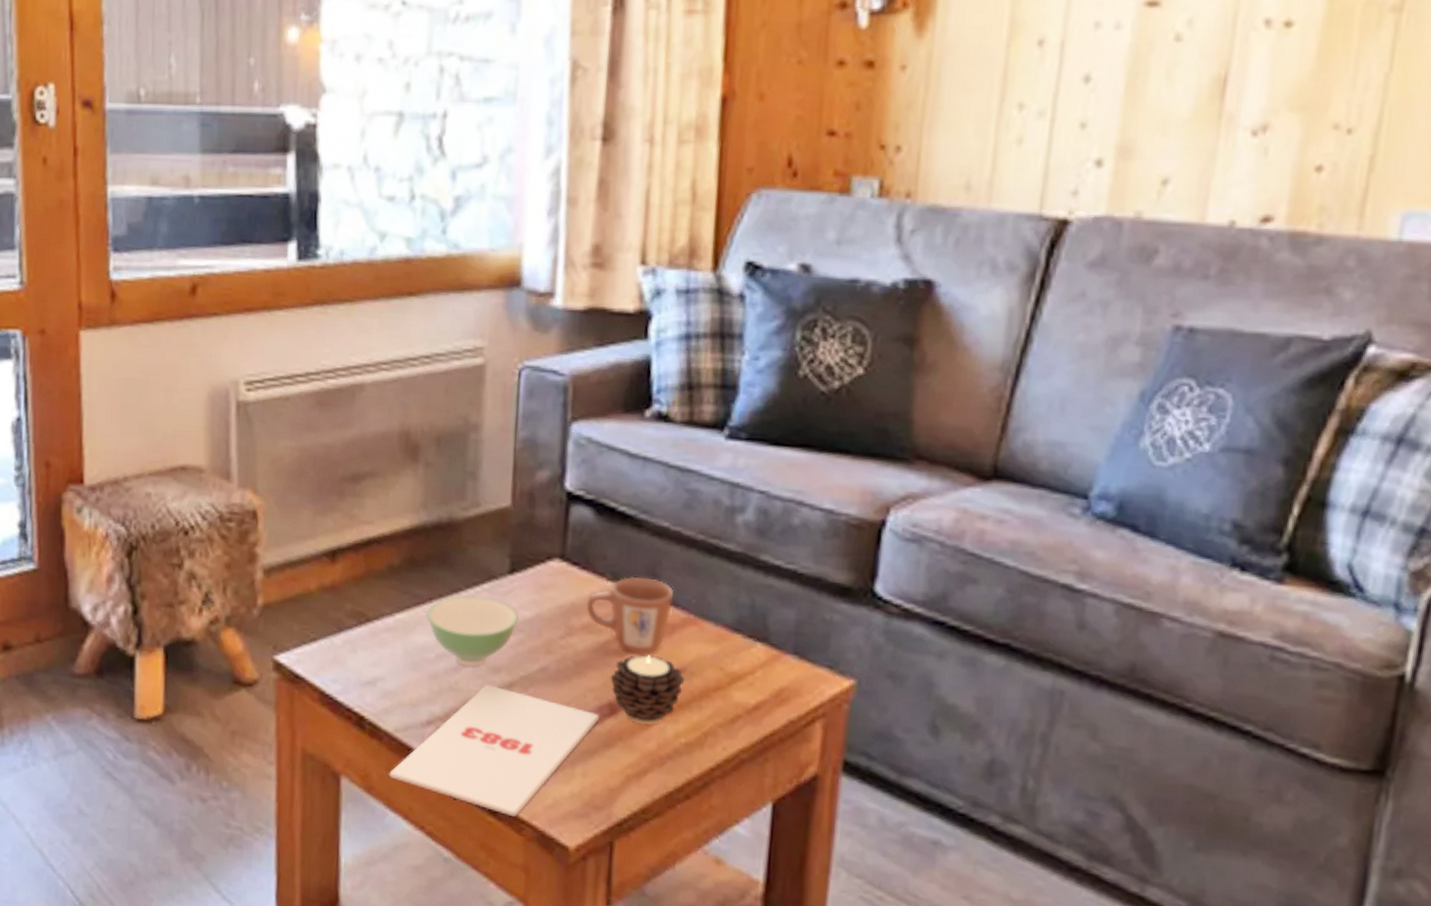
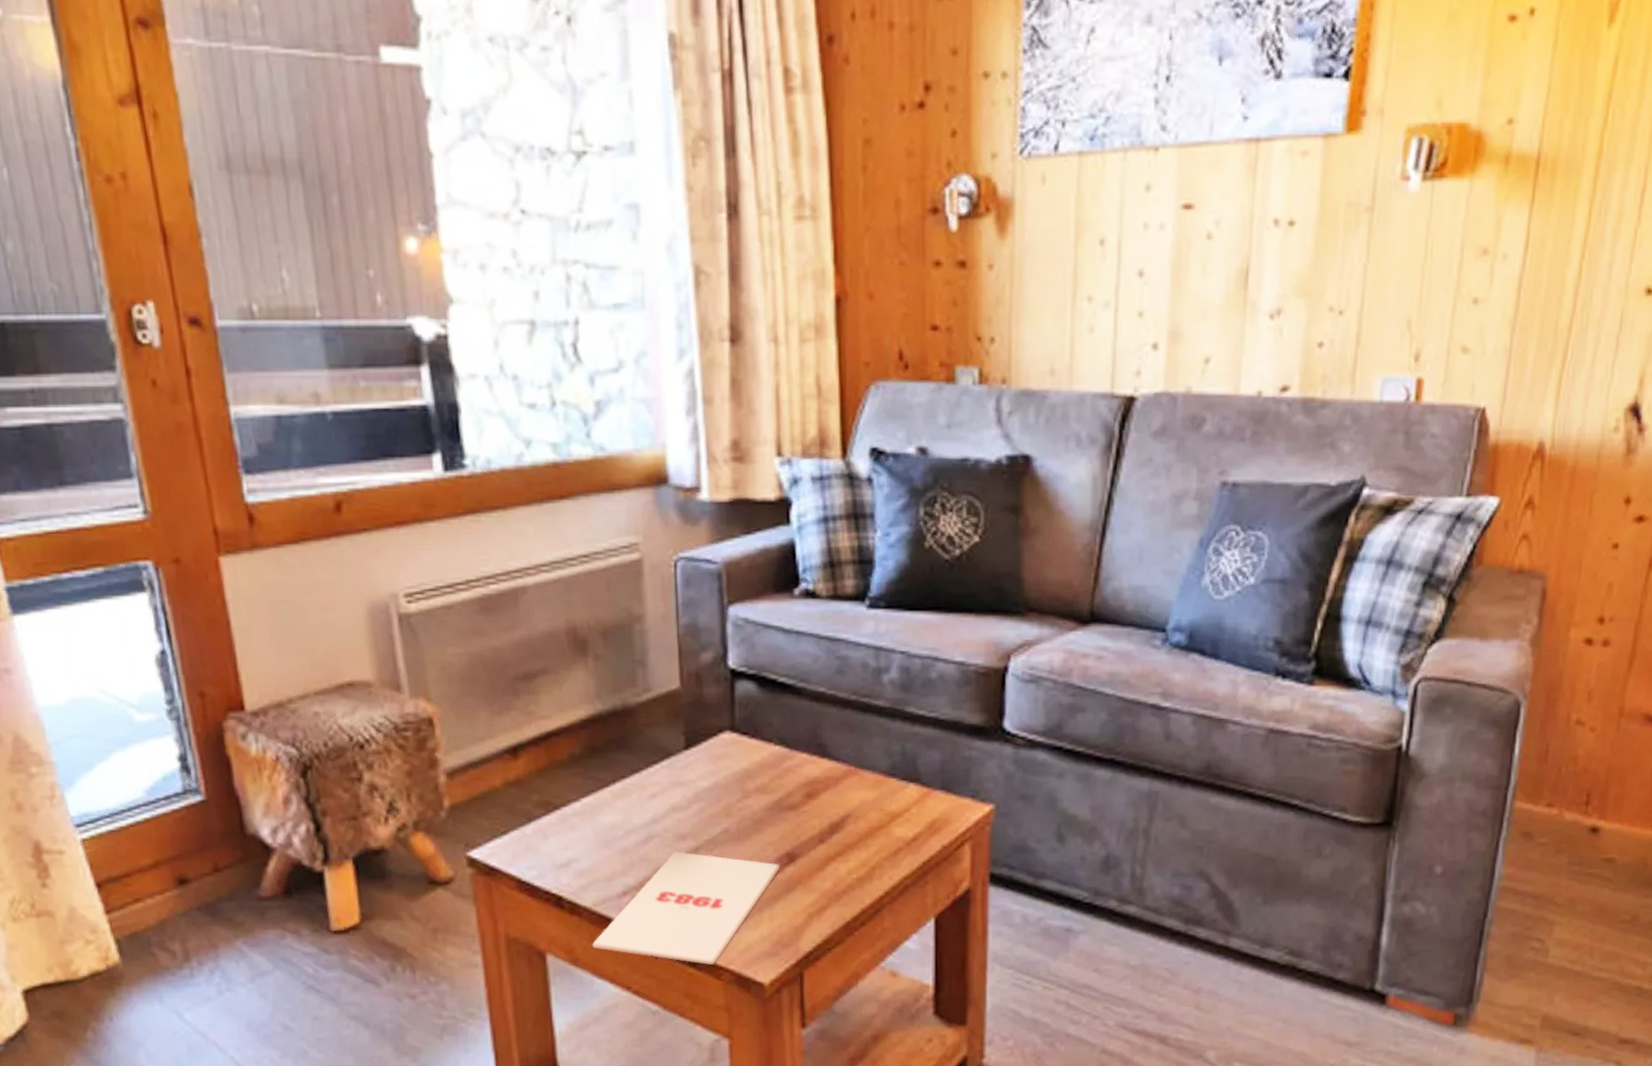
bowl: present [426,595,519,668] -> none [611,773,698,839]
mug: present [586,576,675,655] -> none [758,738,835,807]
candle: present [610,654,685,726] -> none [786,806,851,868]

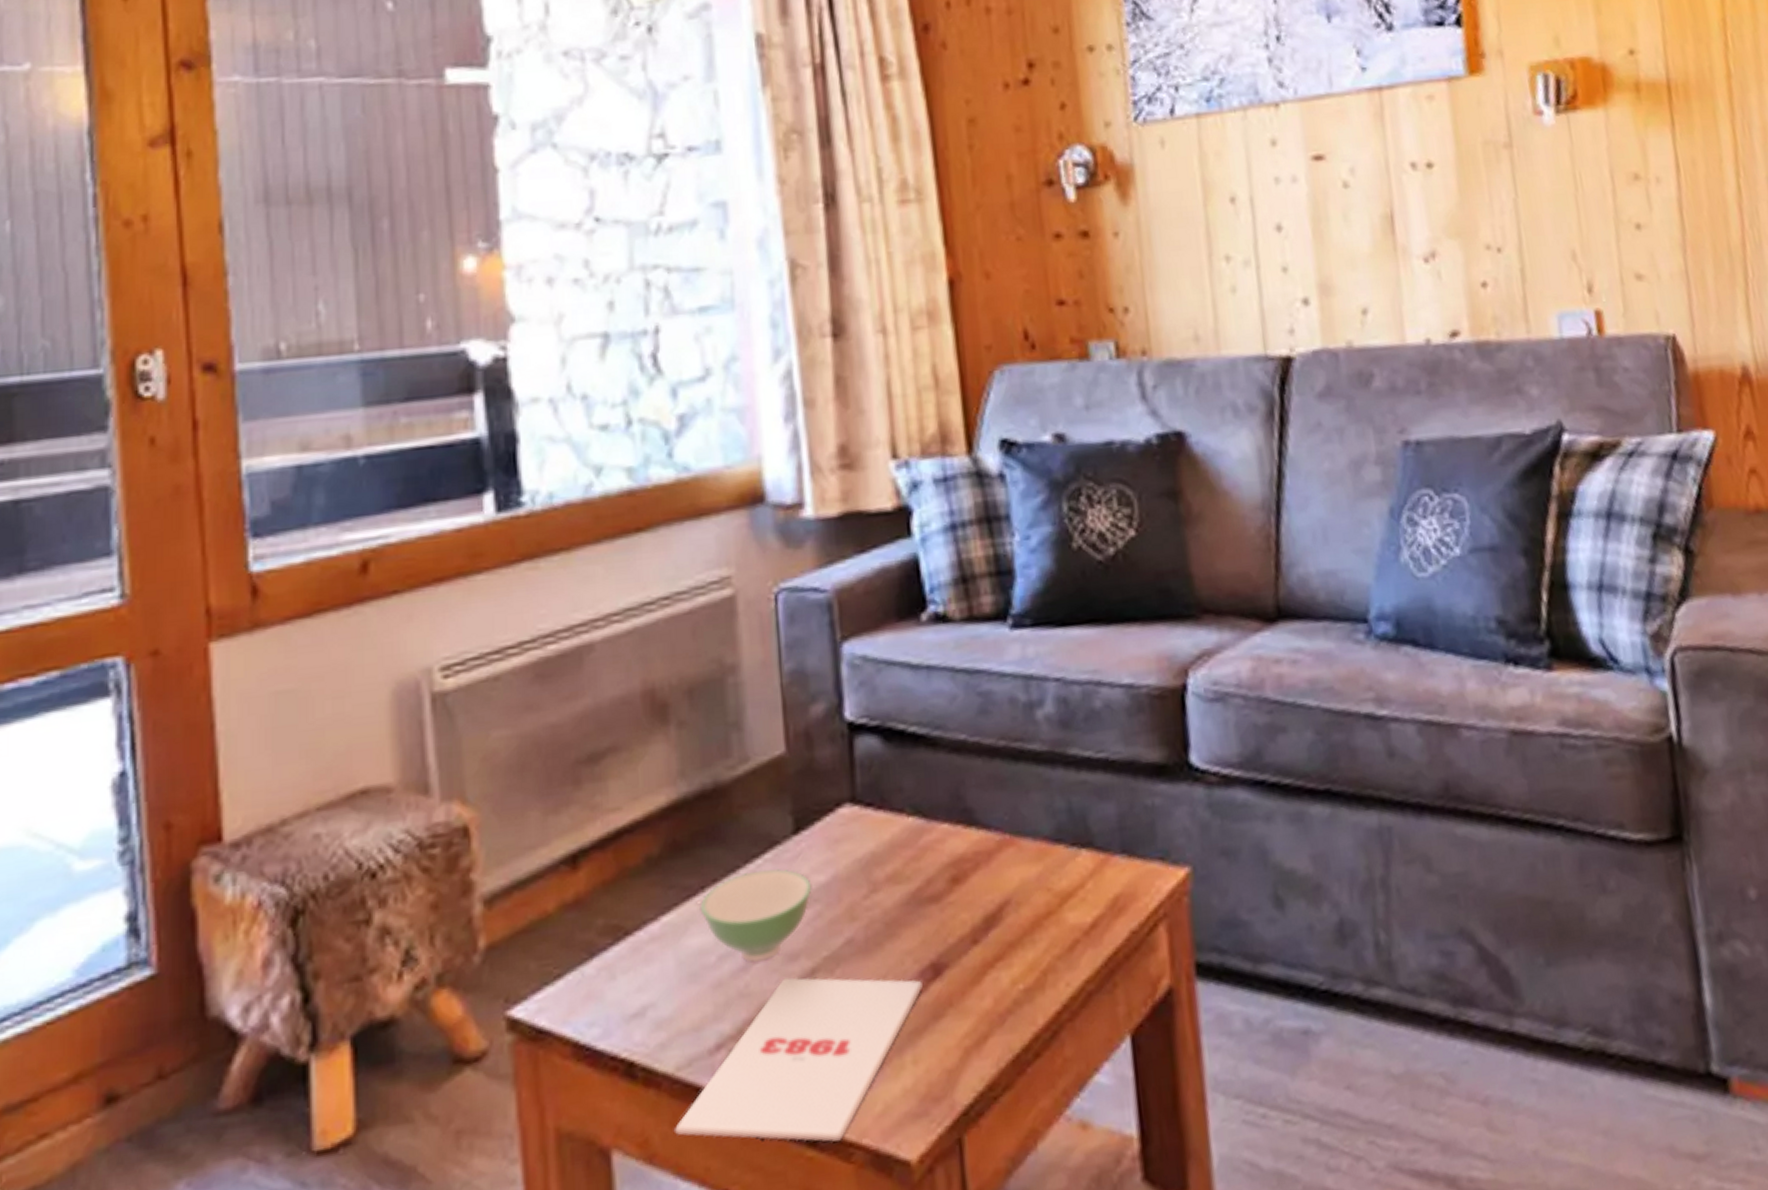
bowl: none [611,773,698,839] -> present [700,869,812,962]

